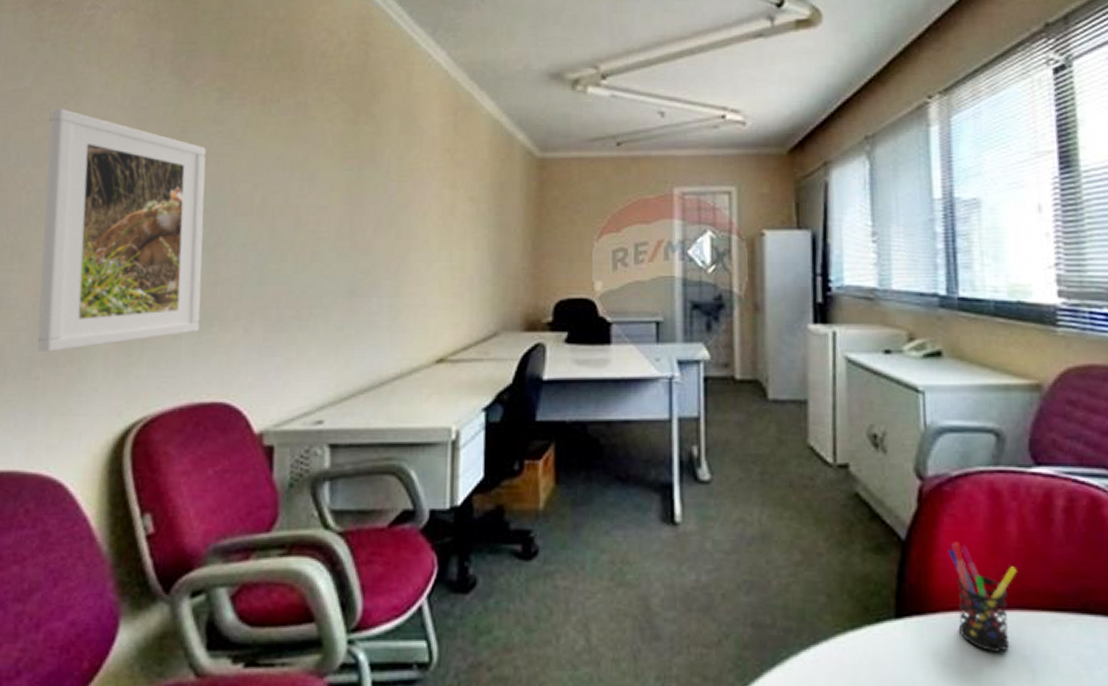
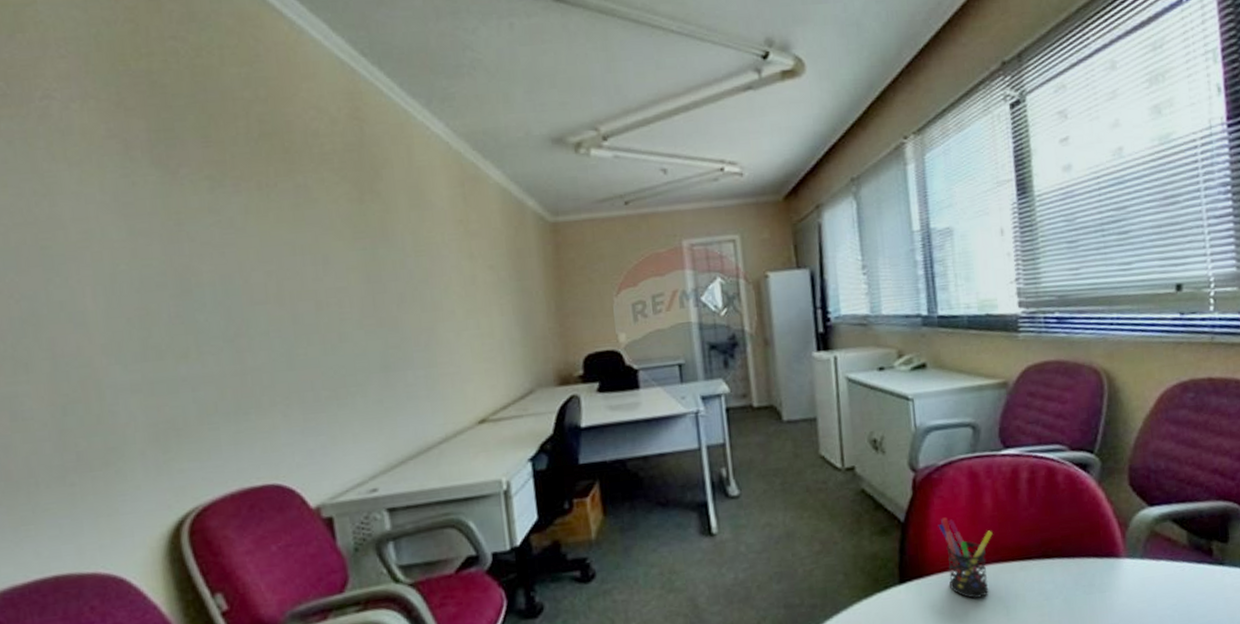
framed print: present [37,109,206,352] -> none [22,210,236,459]

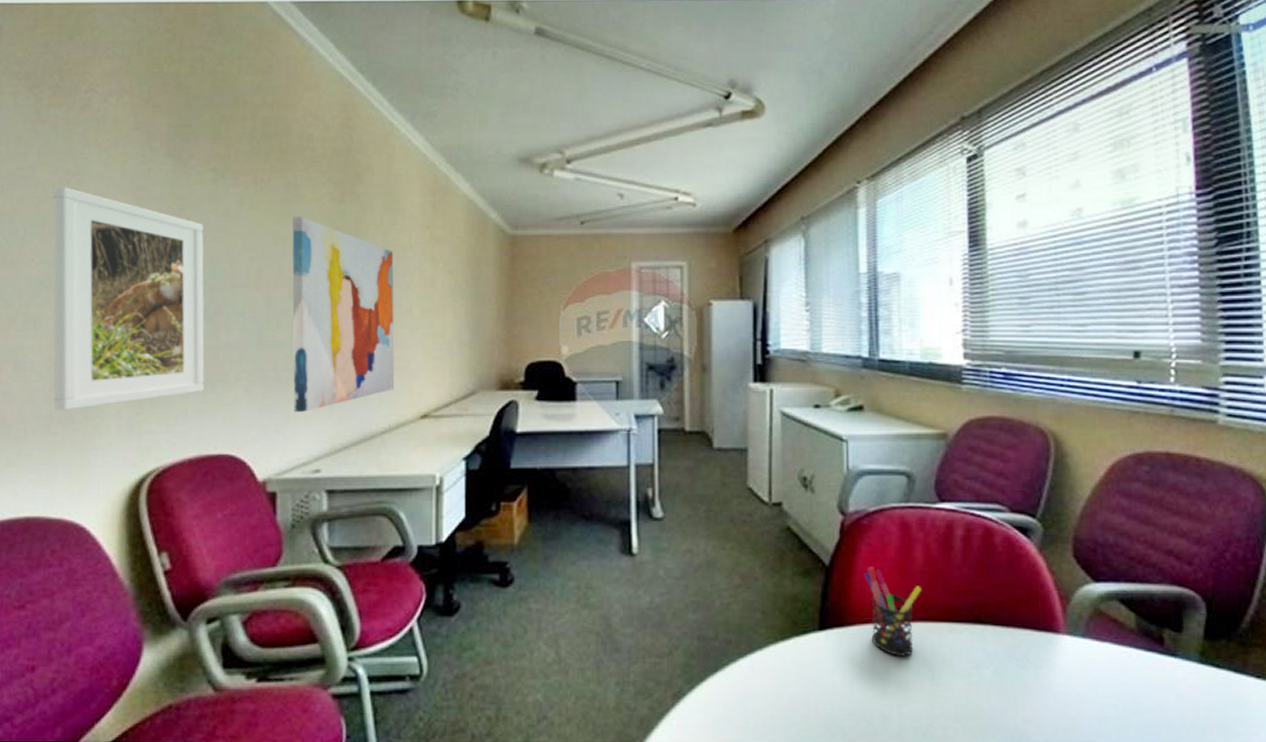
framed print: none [22,210,236,459] -> present [53,187,205,410]
wall art: none [308,221,447,433] -> present [292,217,395,413]

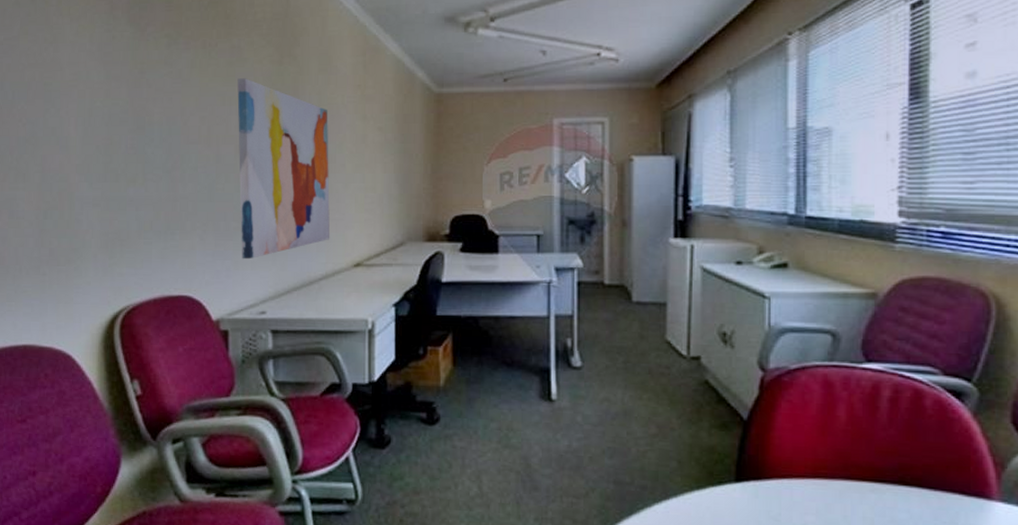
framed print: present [53,187,205,410] -> none [35,54,165,254]
pen holder: present [864,566,922,658] -> none [783,423,843,513]

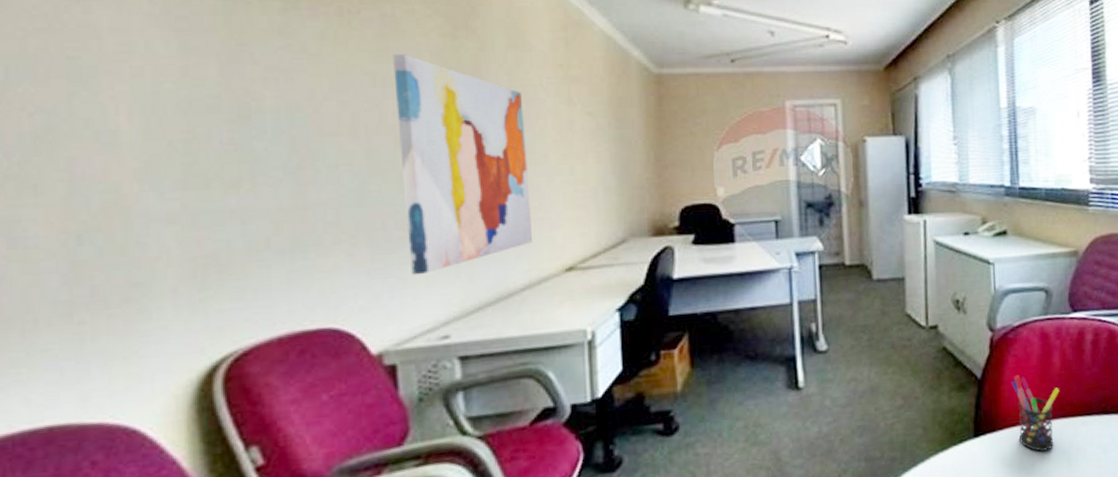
pen holder: none [783,423,843,513] -> present [1011,375,1060,452]

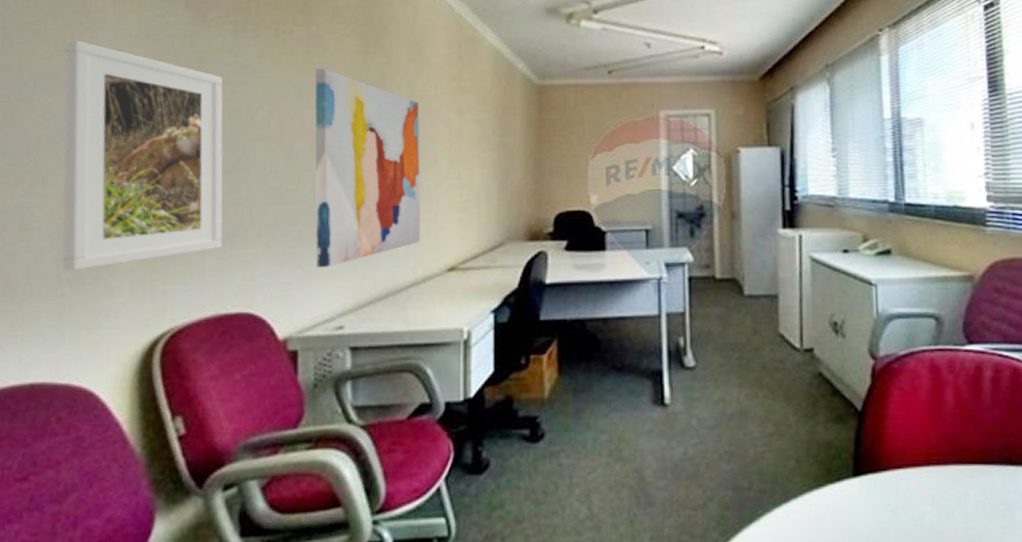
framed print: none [46,16,291,294] -> present [62,40,223,271]
pen holder: present [1011,375,1060,452] -> none [896,410,953,502]

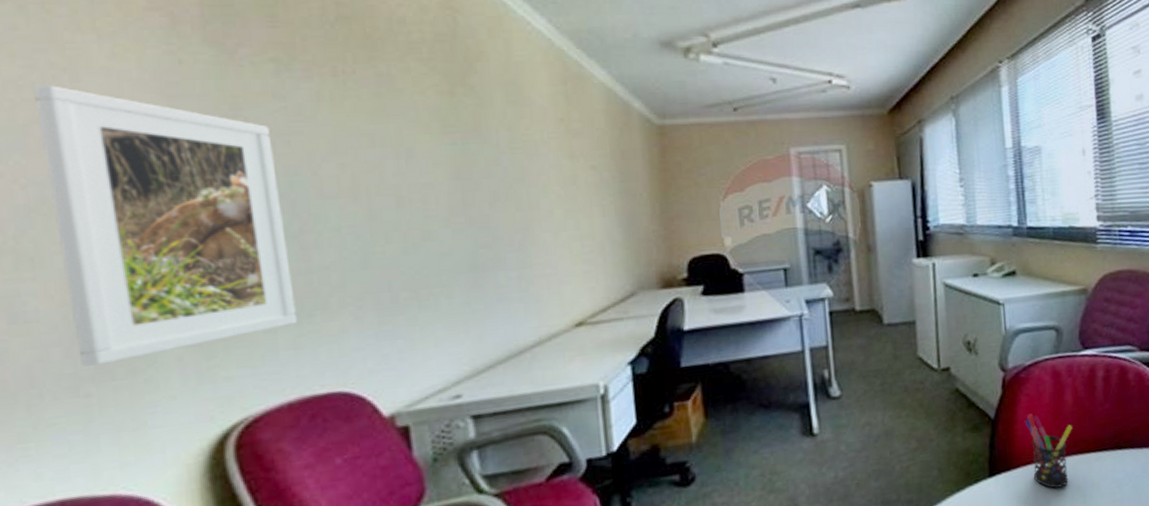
wall art: present [315,69,421,268] -> none [391,113,542,336]
pen holder: none [896,410,953,502] -> present [1024,413,1073,489]

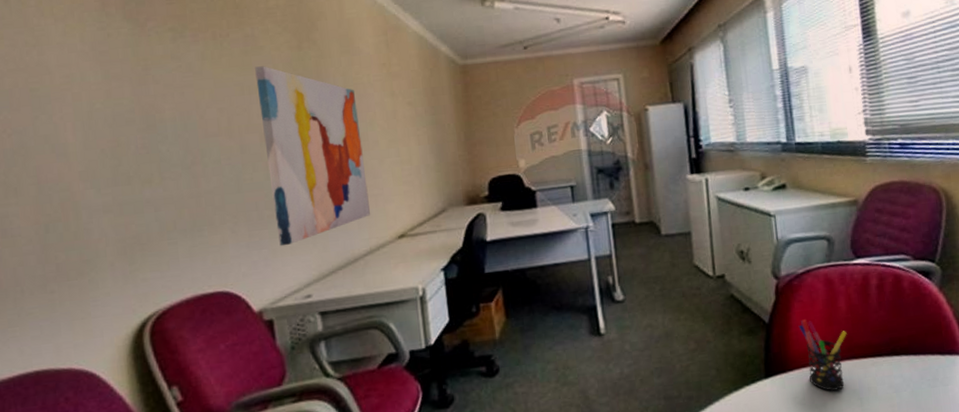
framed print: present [34,85,297,366] -> none [15,58,191,270]
wall art: none [391,113,542,336] -> present [255,66,371,247]

